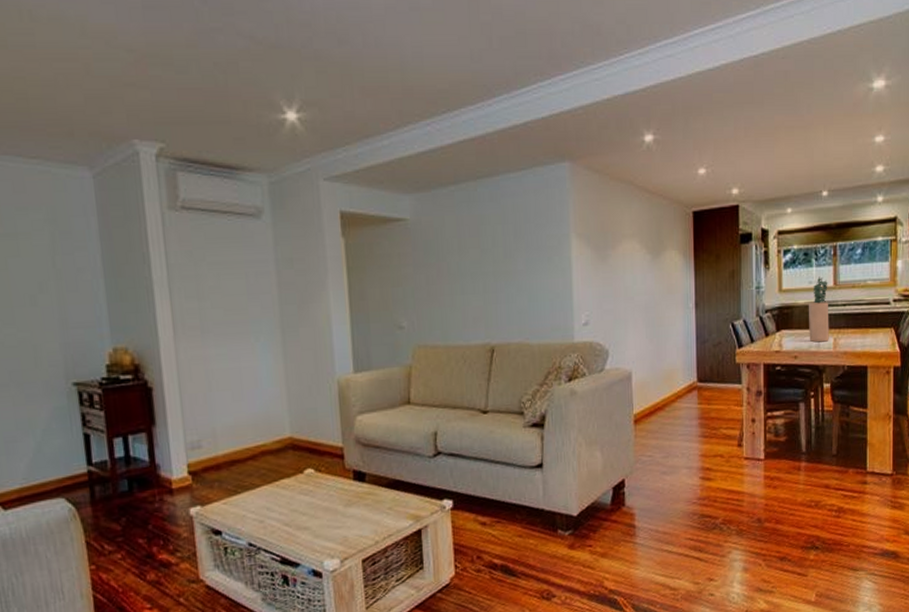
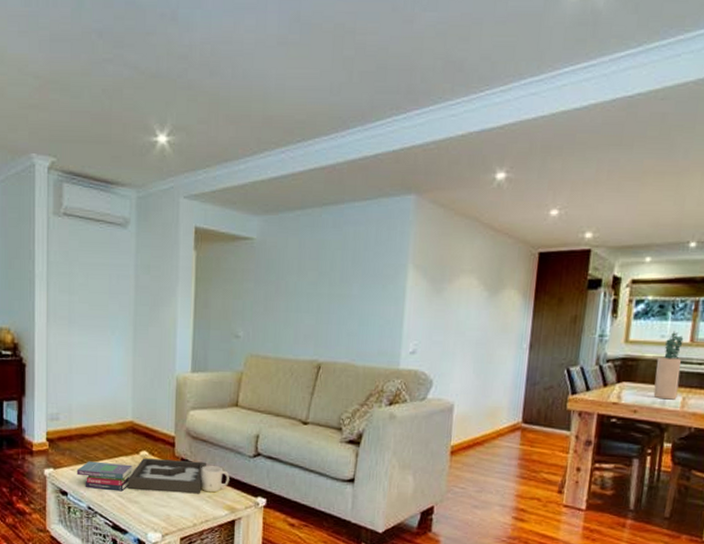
books: none [229,486,298,522] -> present [76,461,133,492]
decorative tray: none [293,470,382,514] -> present [127,458,206,494]
mug: none [377,473,410,504] -> present [200,465,230,493]

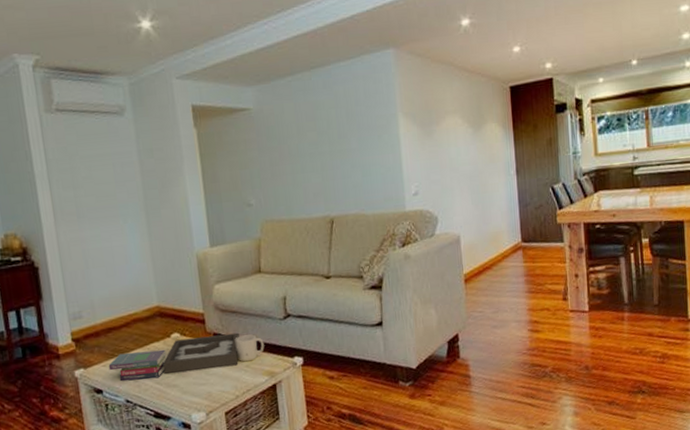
vase: present [653,331,684,400] -> none [623,139,645,201]

